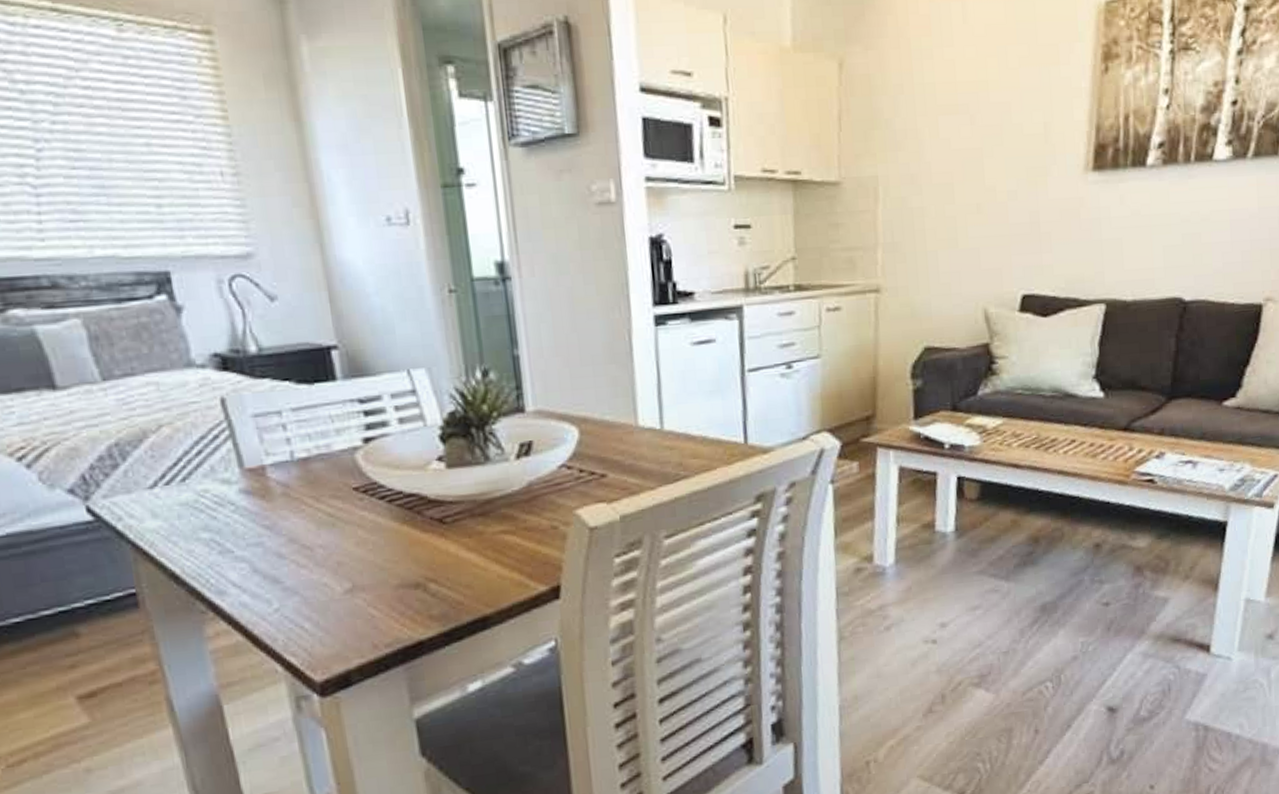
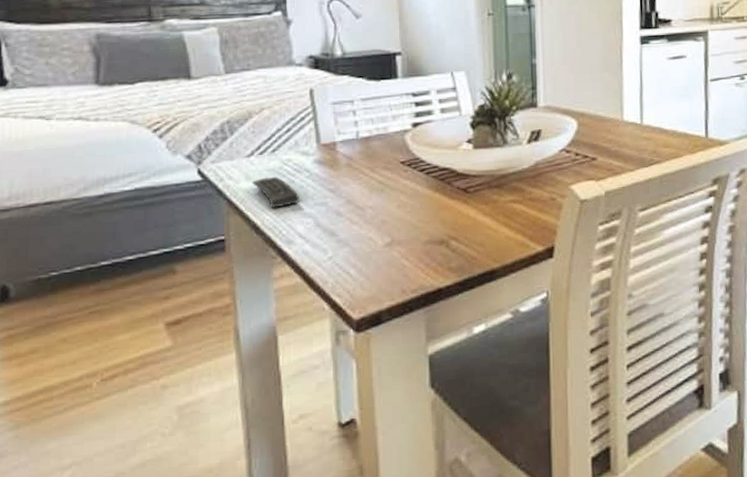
remote control: none [160,512,228,552] -> present [251,176,300,208]

